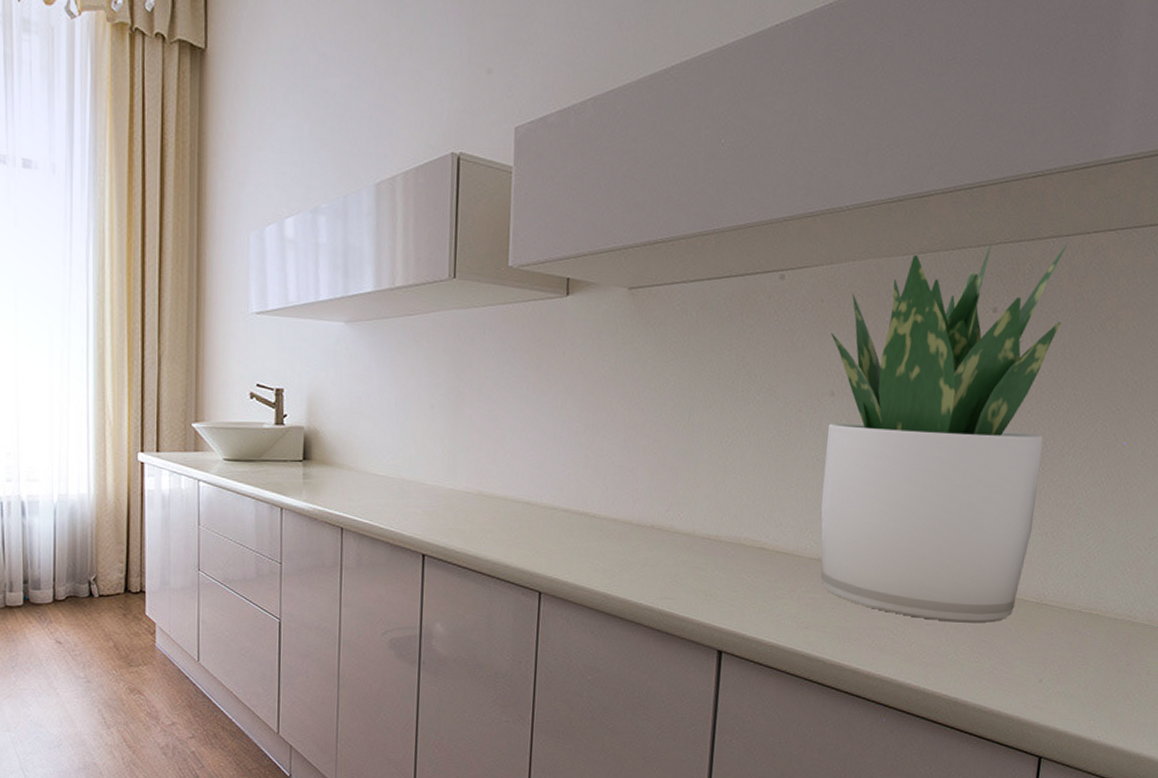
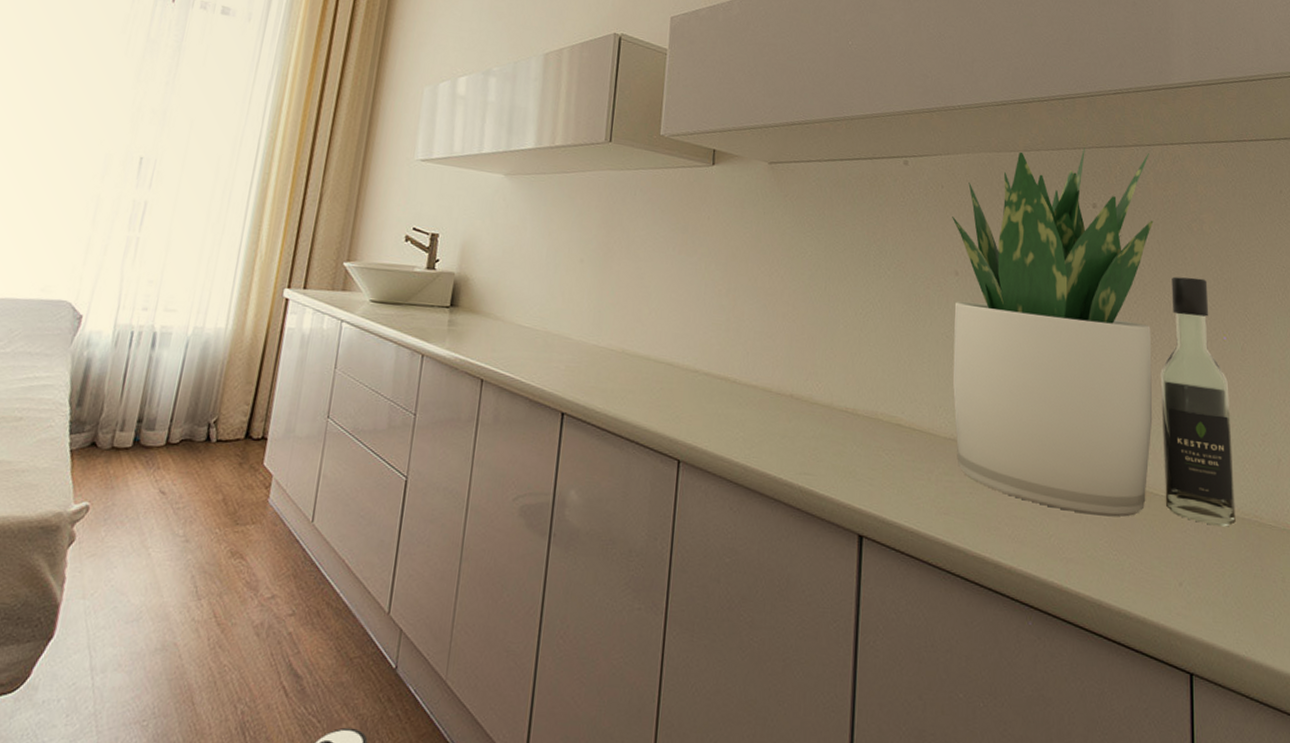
bottle: none [1034,381,1122,628] -> present [1160,276,1235,527]

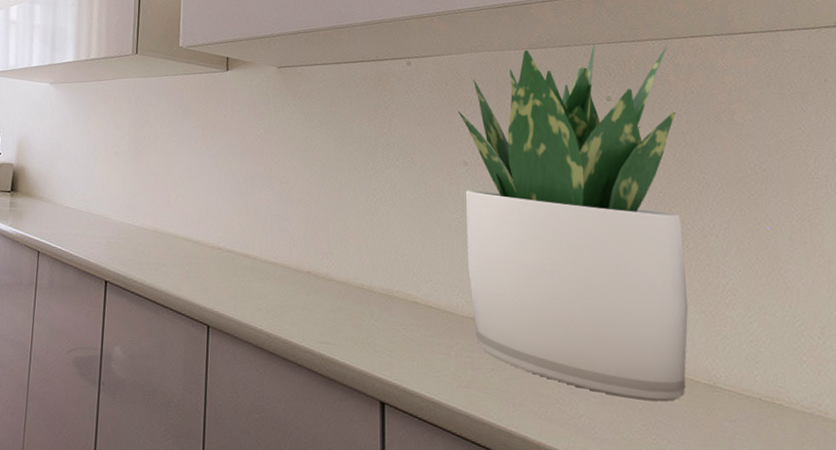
bottle: present [1160,276,1235,527] -> none [694,166,795,419]

